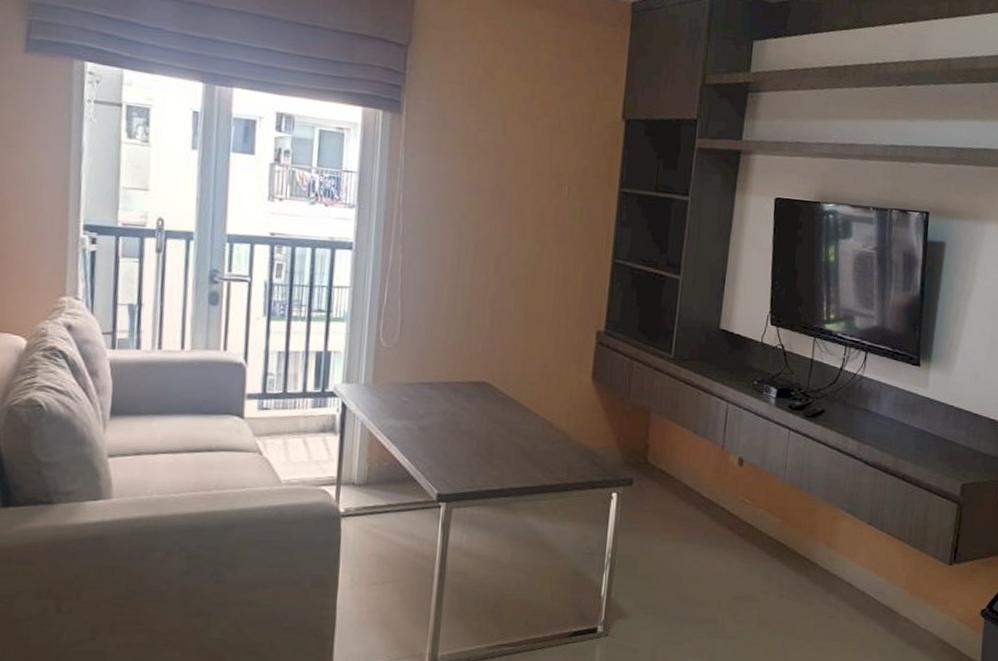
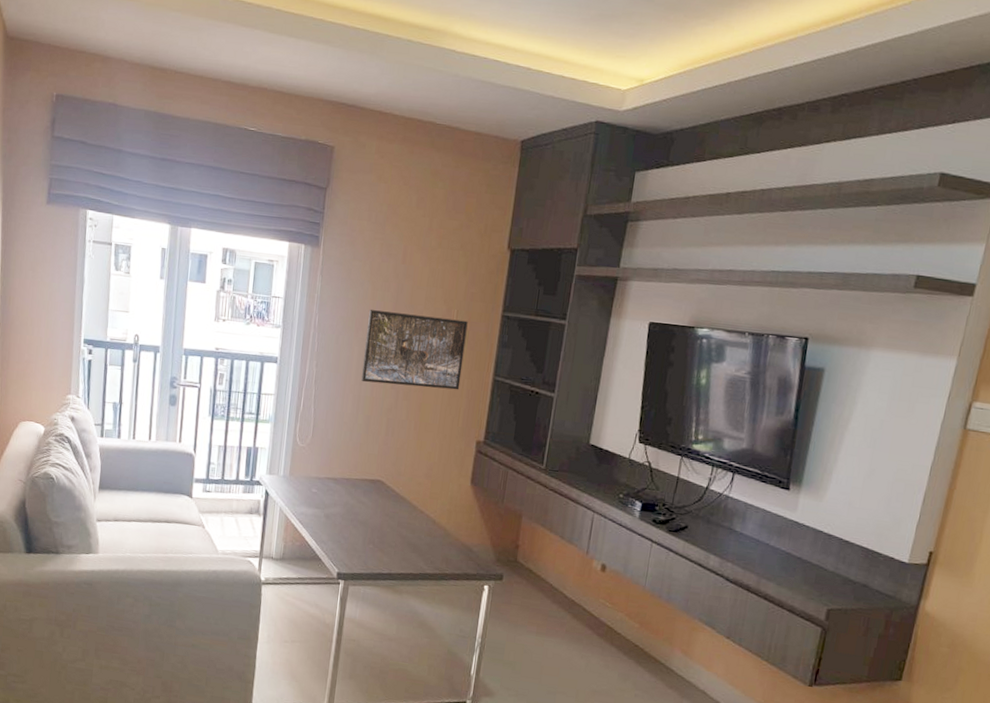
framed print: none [459,186,581,275] -> present [361,310,468,390]

